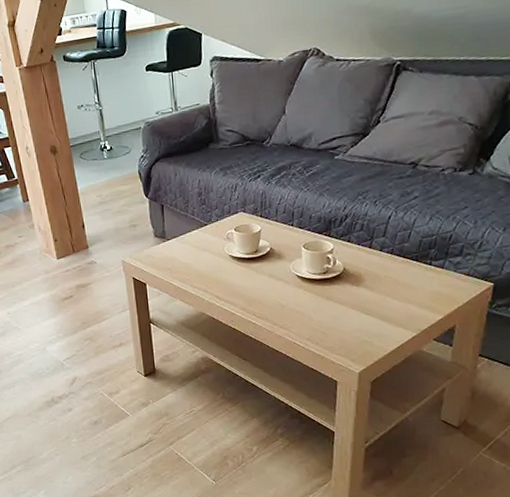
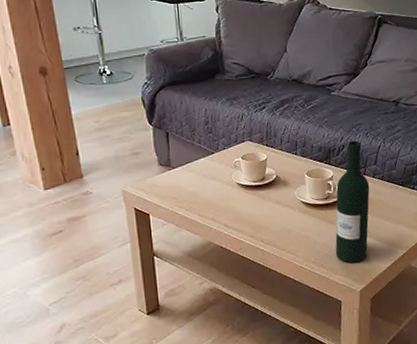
wine bottle: none [332,210,376,343] -> present [335,140,370,263]

